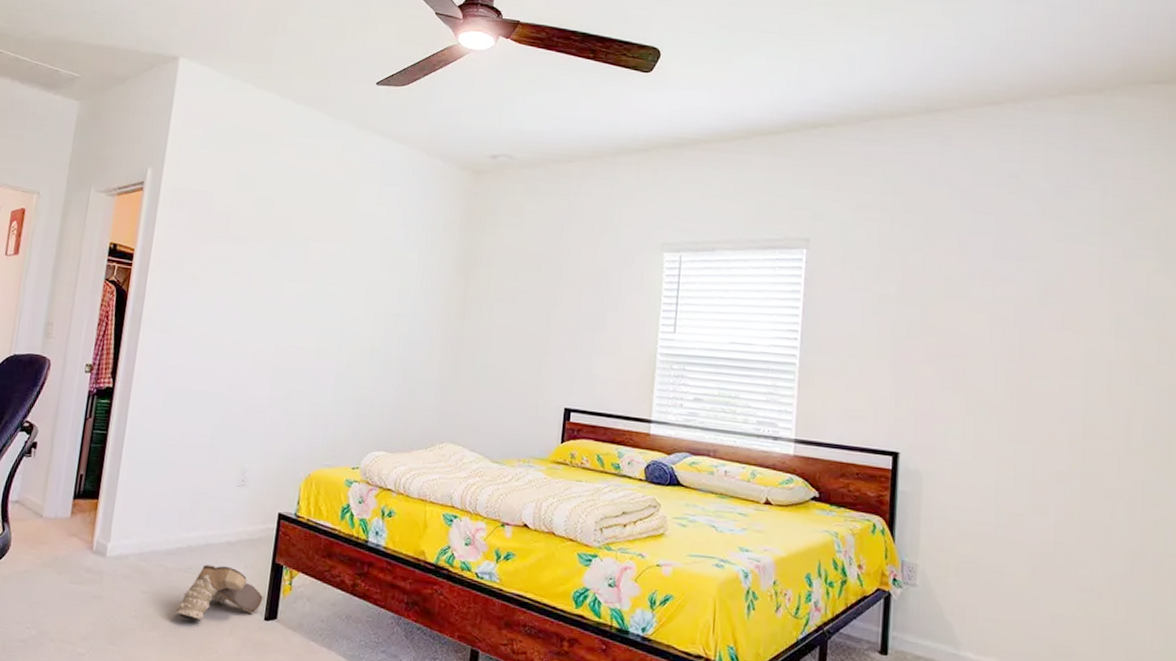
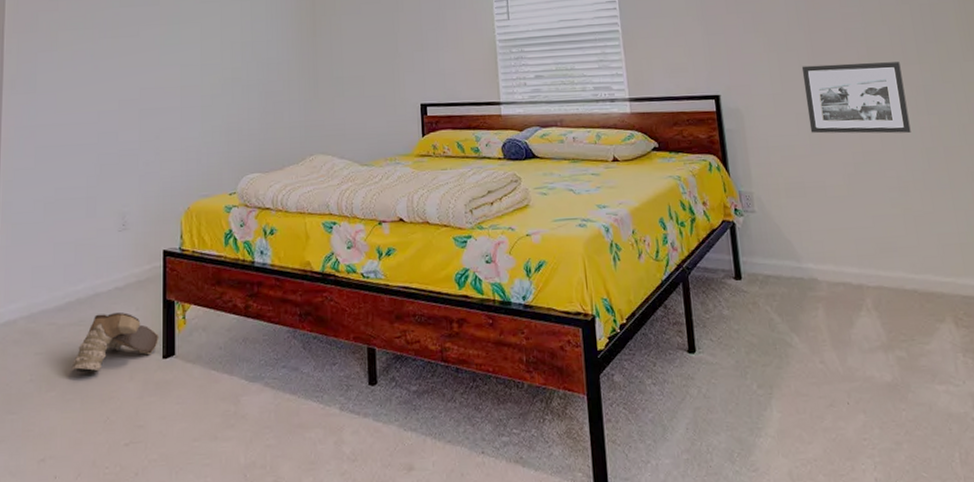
picture frame: none [997,436,1120,531] -> present [801,62,911,134]

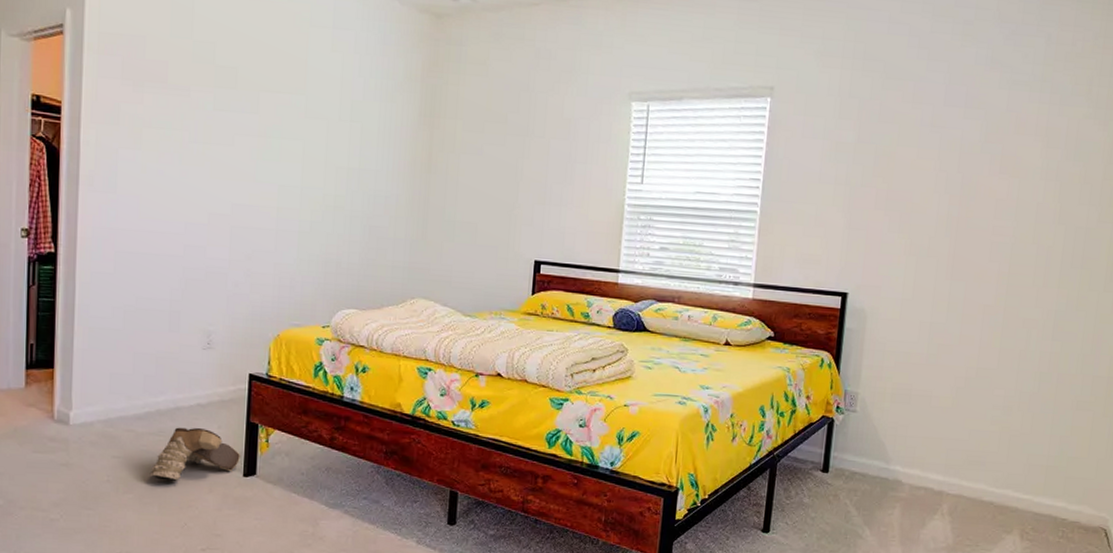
picture frame: present [801,62,911,134] -> none [930,274,1039,355]

